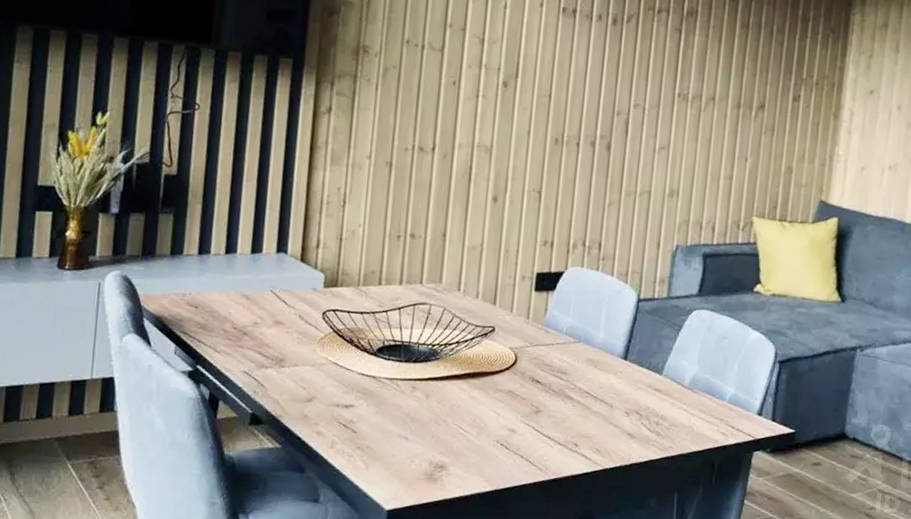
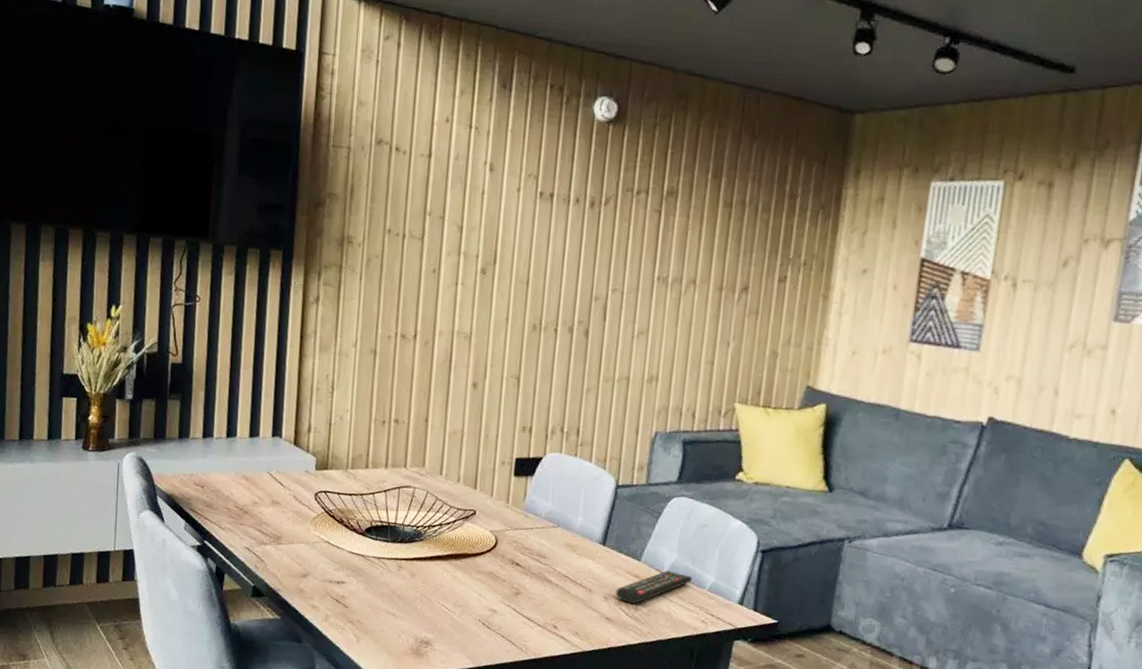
remote control: none [637,383,713,418] -> present [616,570,693,604]

